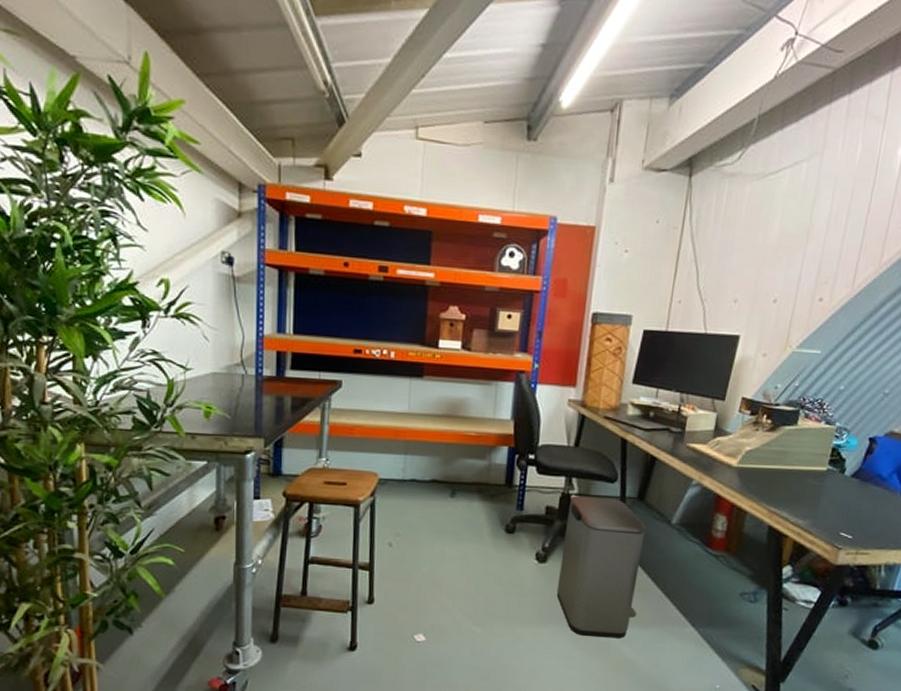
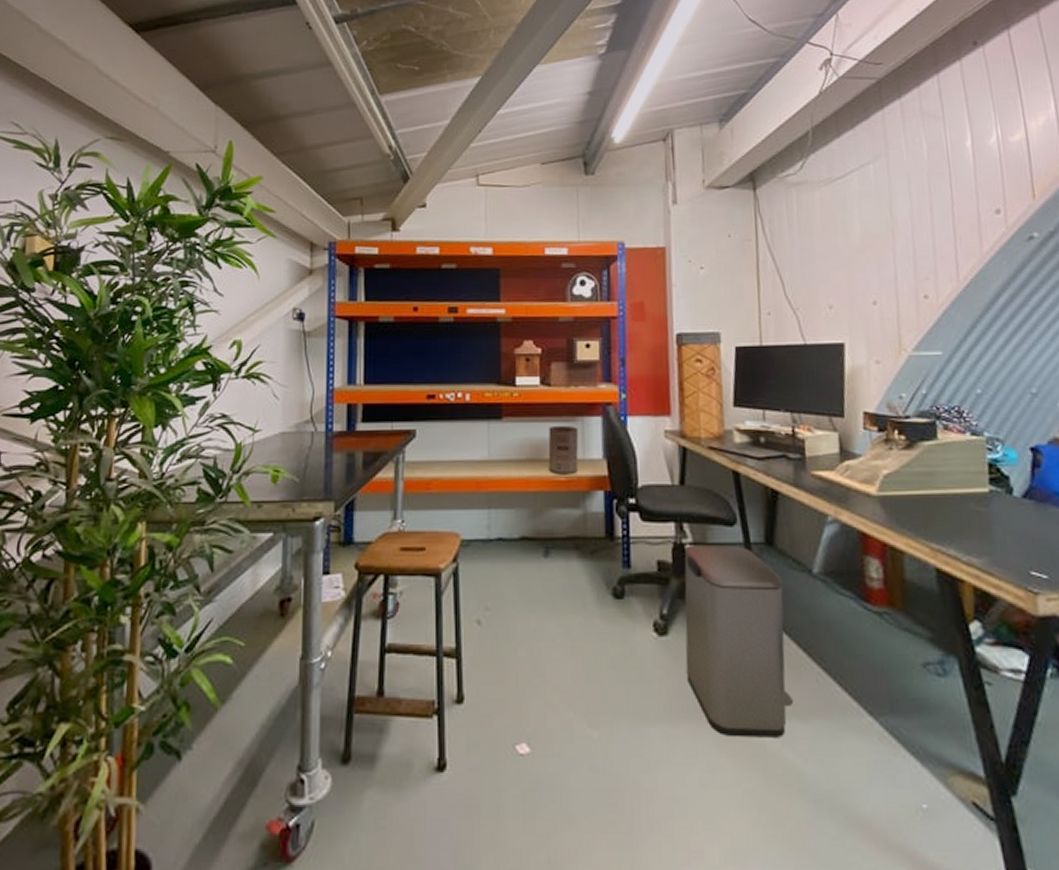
paint can: none [461,387,492,431] -> present [548,425,579,475]

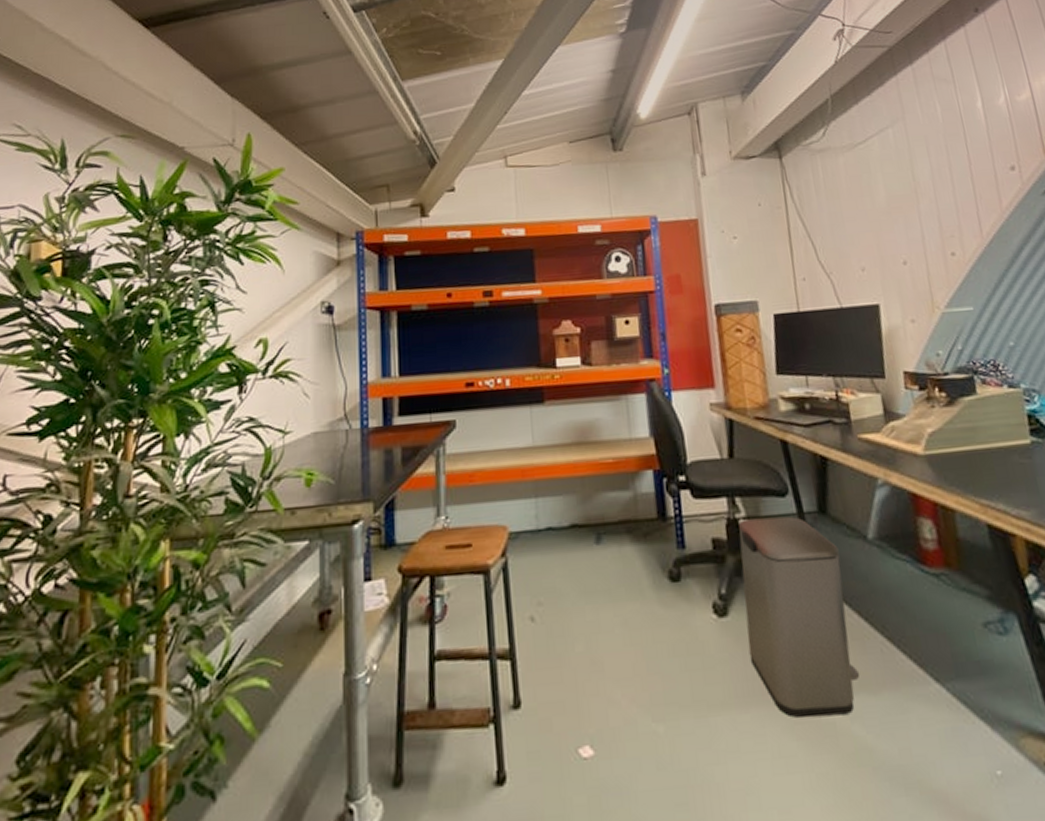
paint can: present [548,425,579,475] -> none [593,405,626,457]

